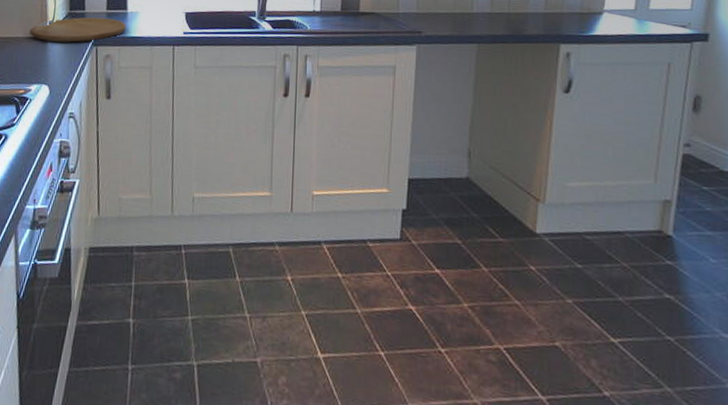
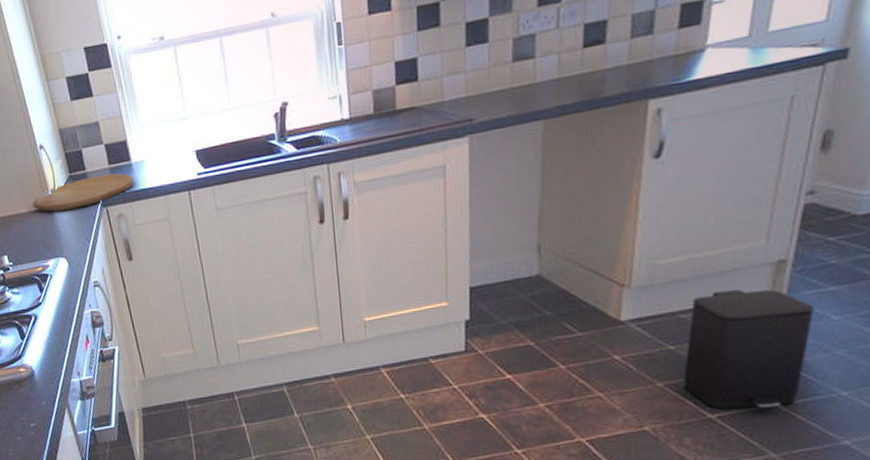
pedal bin: none [590,219,696,341] -> present [684,289,814,410]

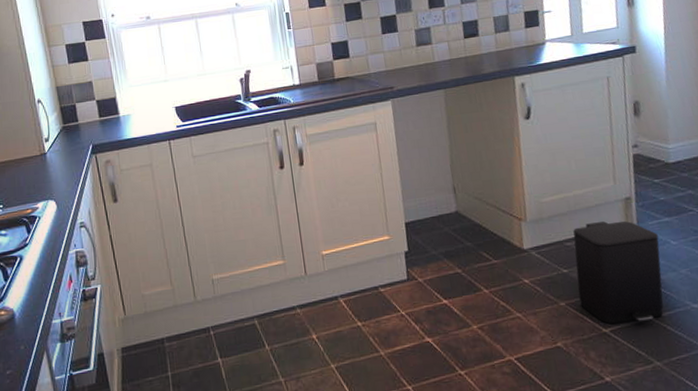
cutting board: present [33,173,134,212] -> none [28,125,121,158]

